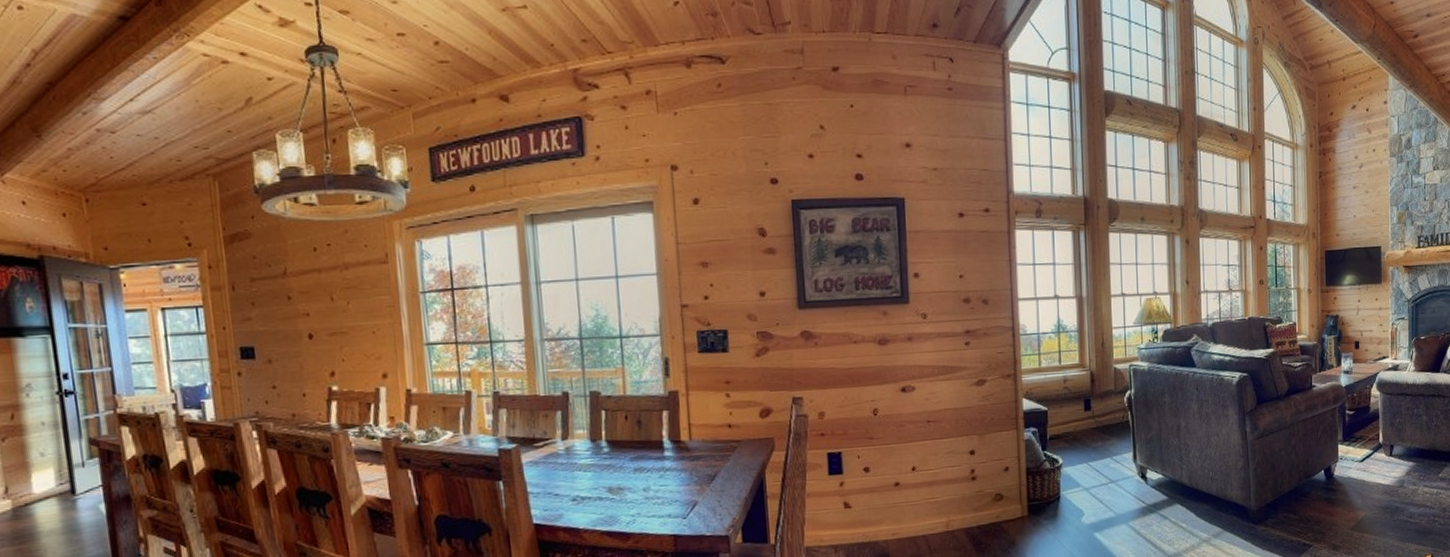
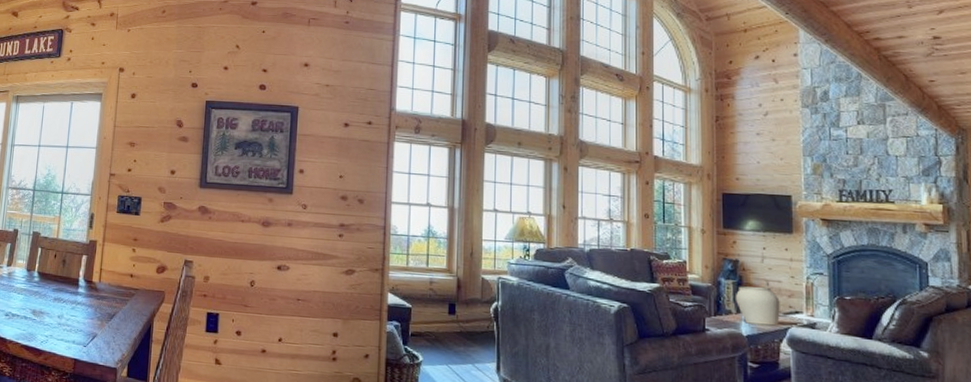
vase: none [1335,337,1371,375] -> present [734,286,780,326]

